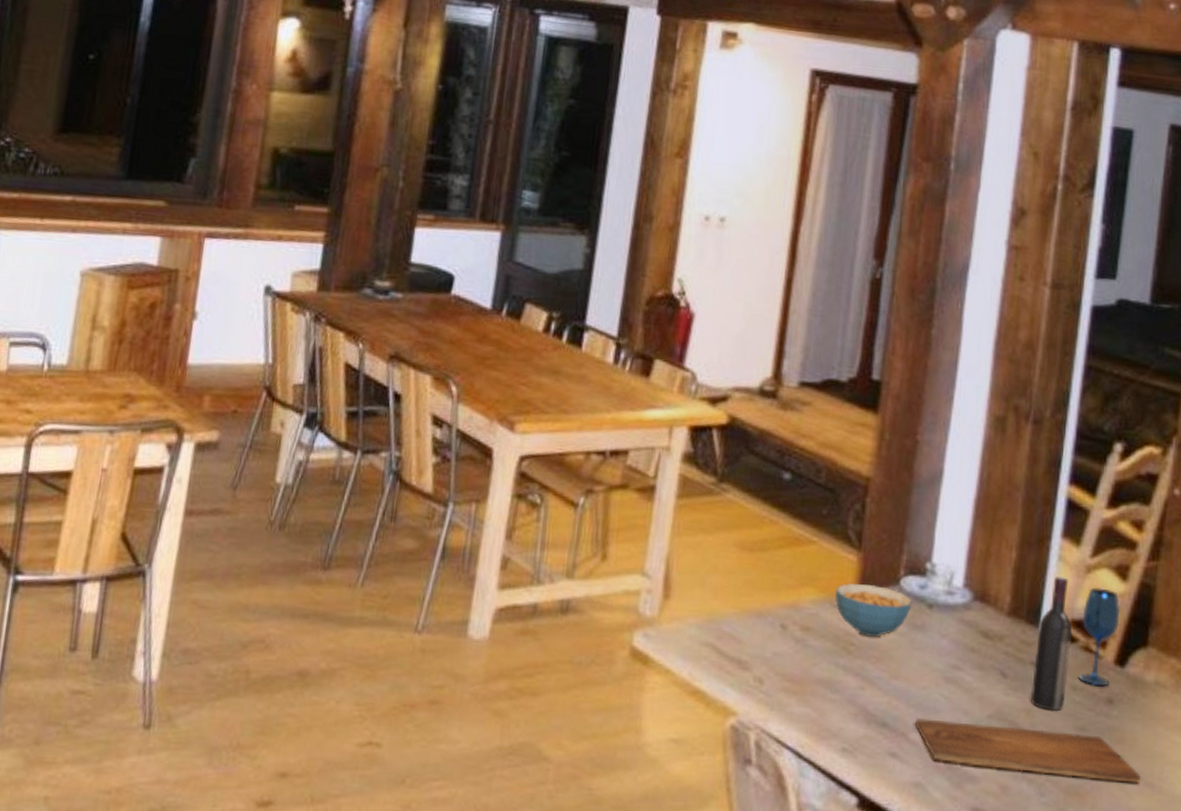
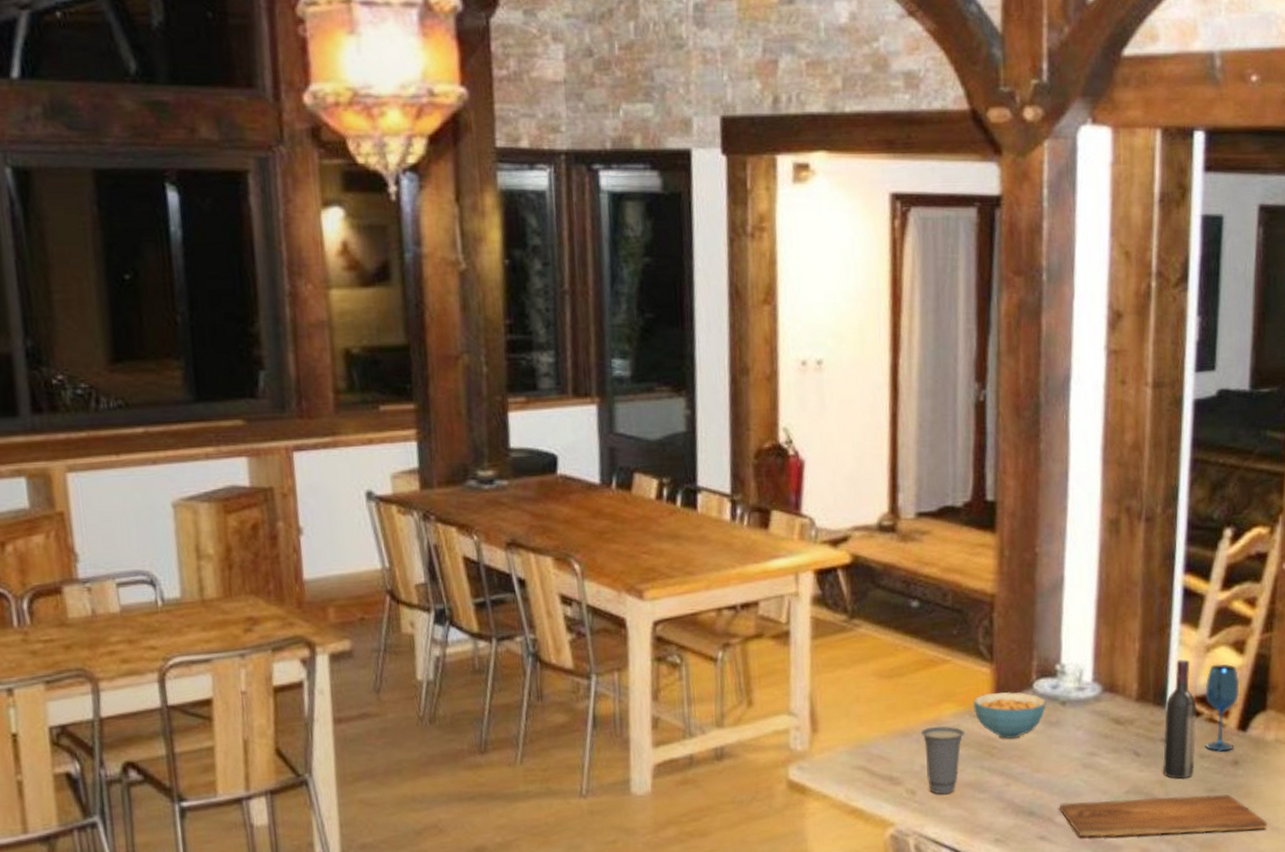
cup: none [777,610,823,689] -> present [921,726,965,795]

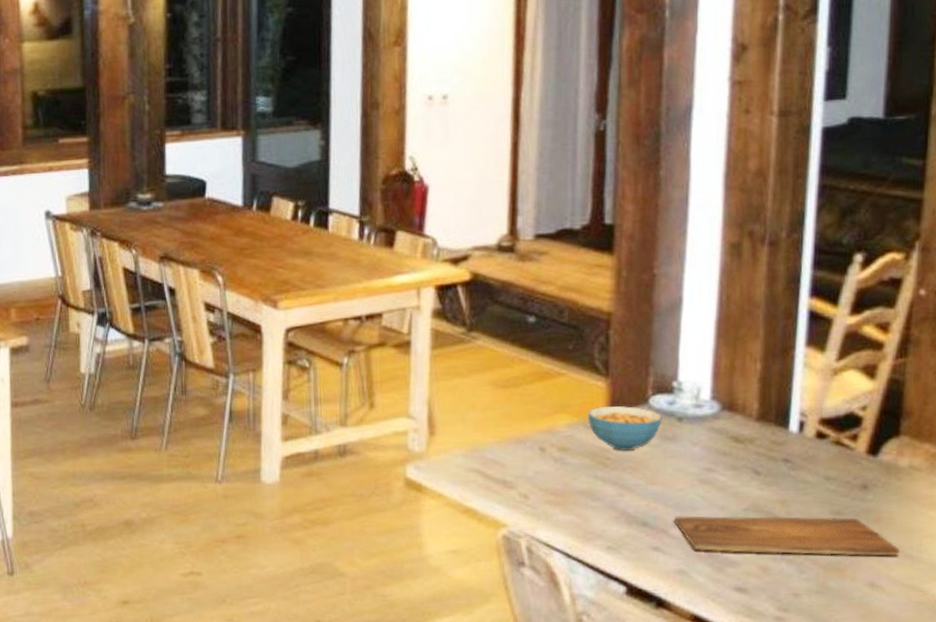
cup: present [921,726,965,795] -> none [535,435,579,501]
wine bottle: present [1162,658,1197,780] -> none [784,380,823,500]
wineglass: present [1205,664,1240,752] -> none [831,387,870,475]

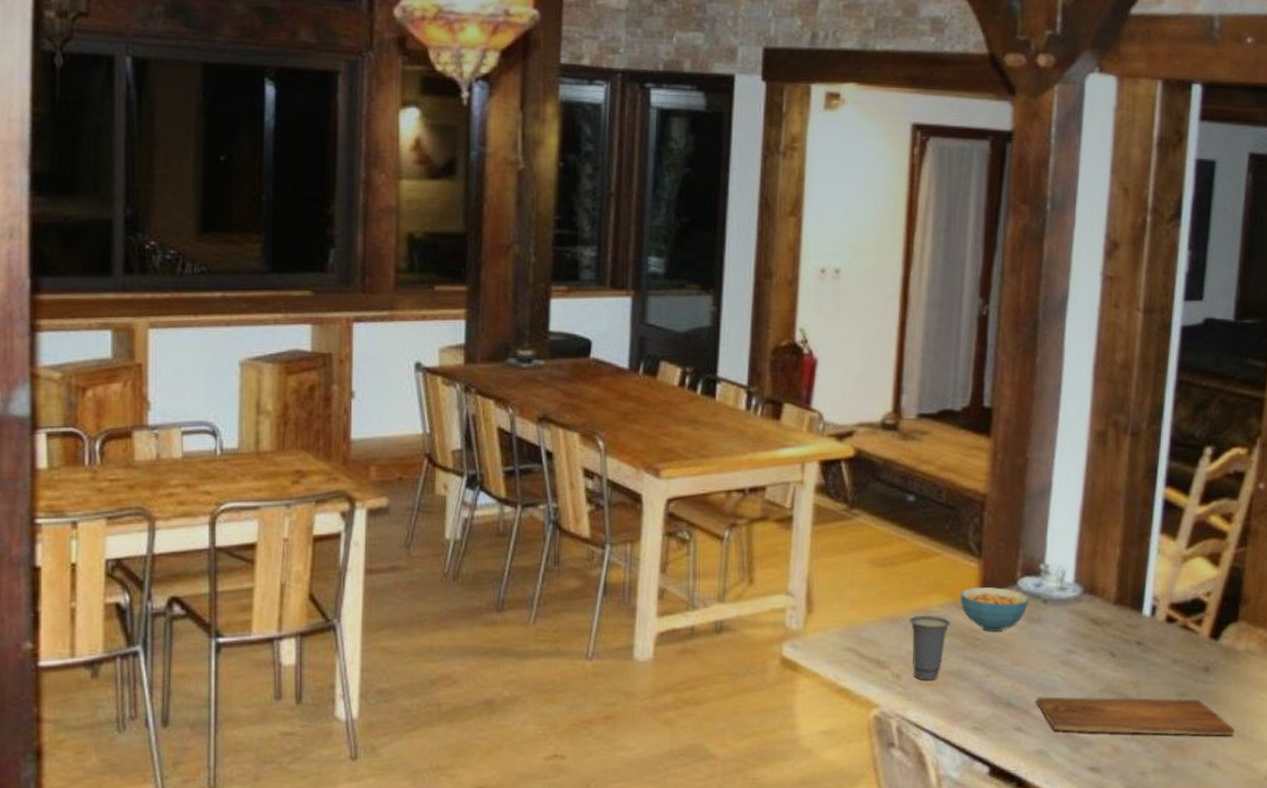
cup: none [535,435,579,501] -> present [910,615,951,681]

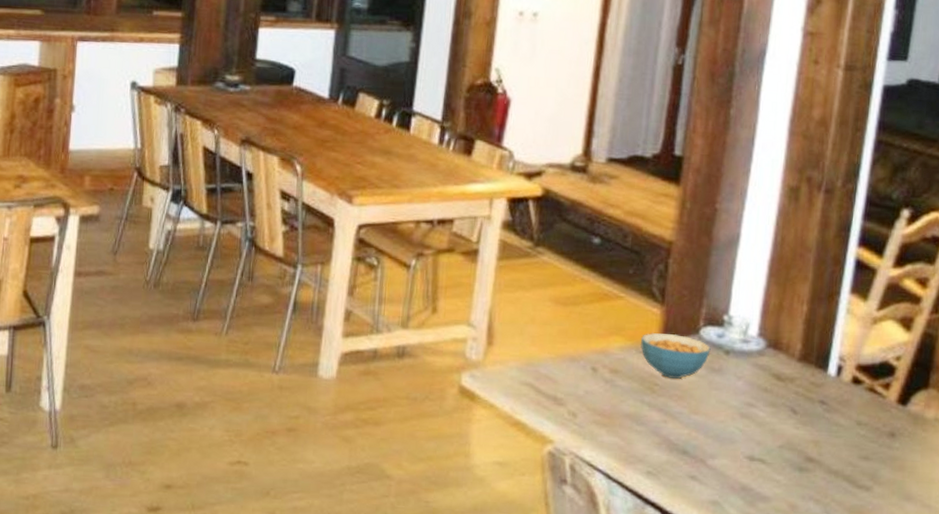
cup: present [910,615,951,681] -> none [588,356,630,422]
cutting board: present [1037,696,1235,736] -> none [713,447,920,505]

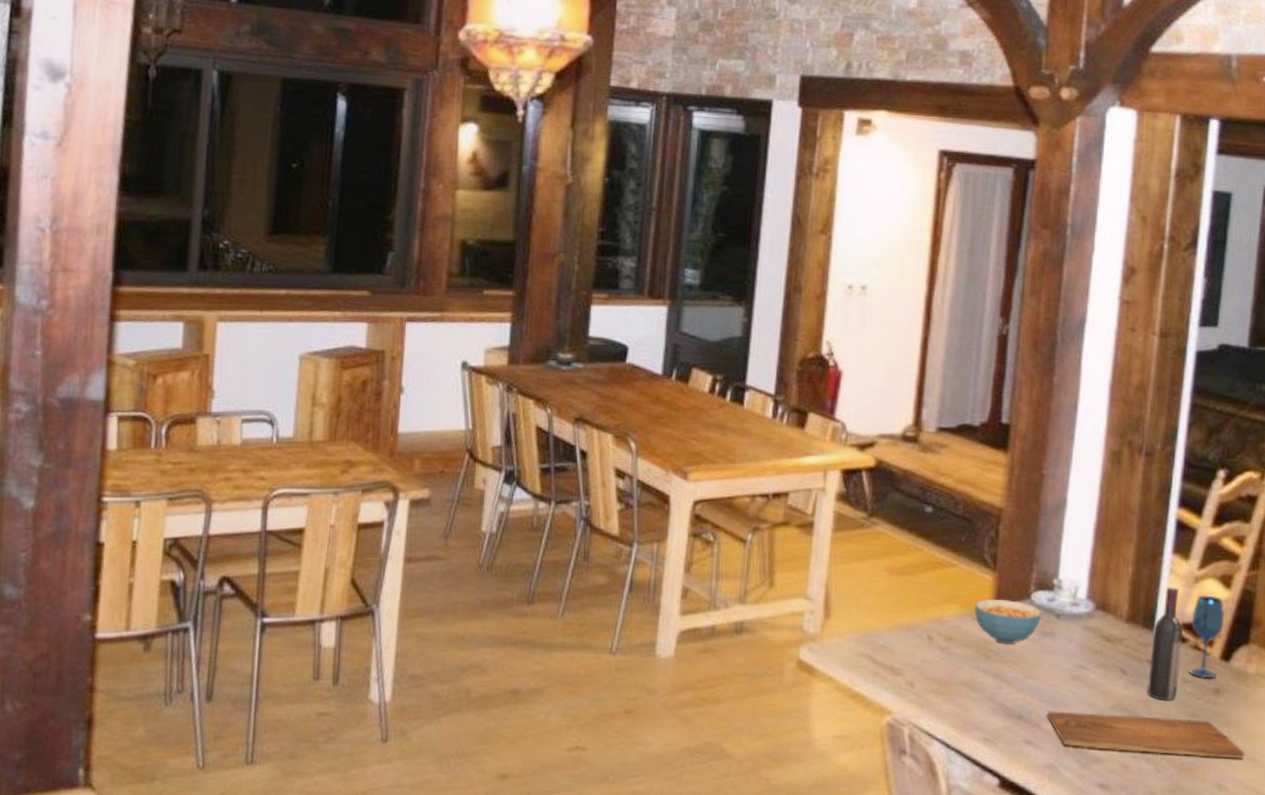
cutting board: none [713,447,920,505] -> present [1047,711,1245,759]
wine bottle: none [818,326,859,443] -> present [1147,586,1183,702]
wineglass: none [863,336,904,422] -> present [1189,595,1225,679]

